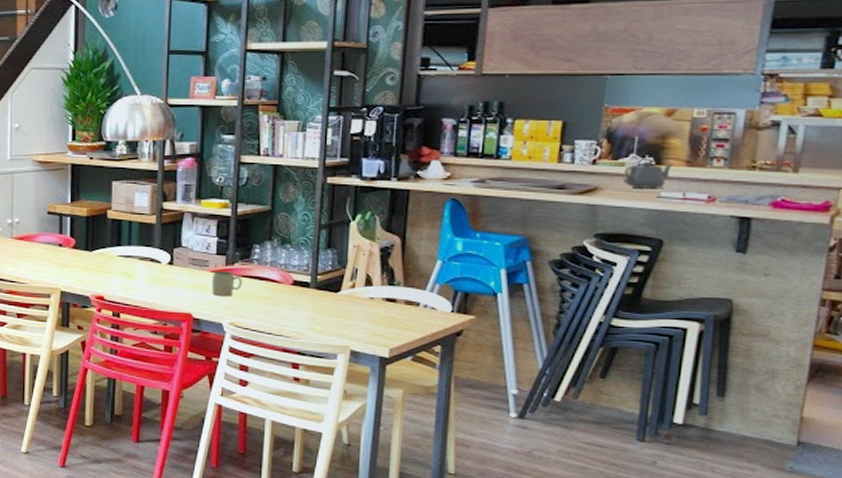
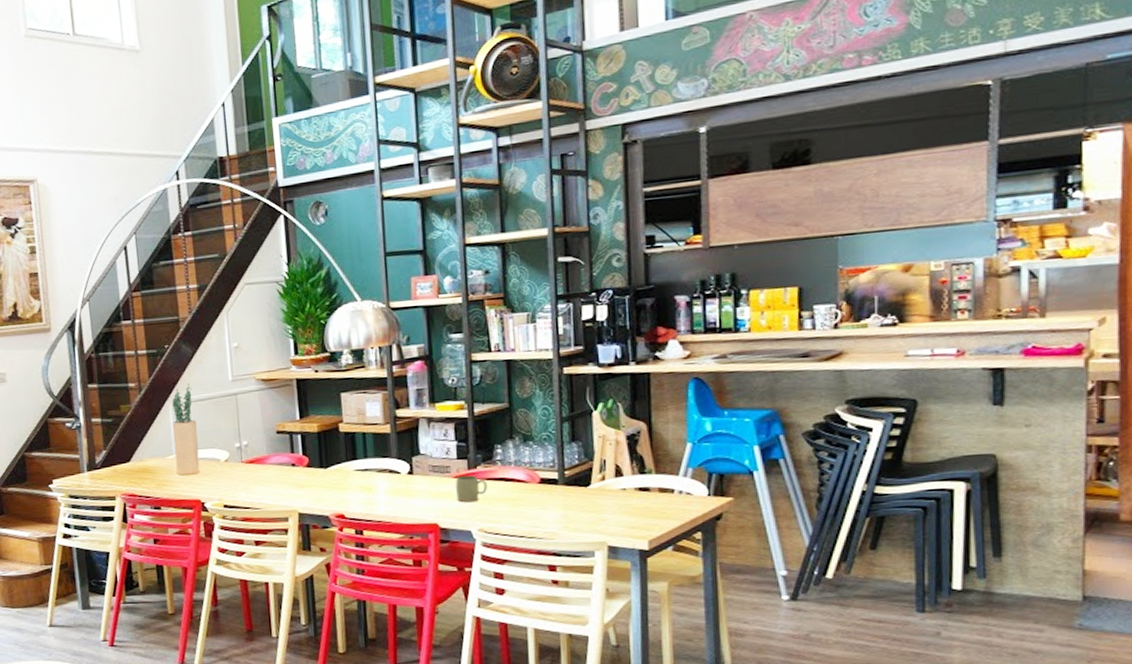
teapot: present [623,161,674,190] -> none [868,320,918,351]

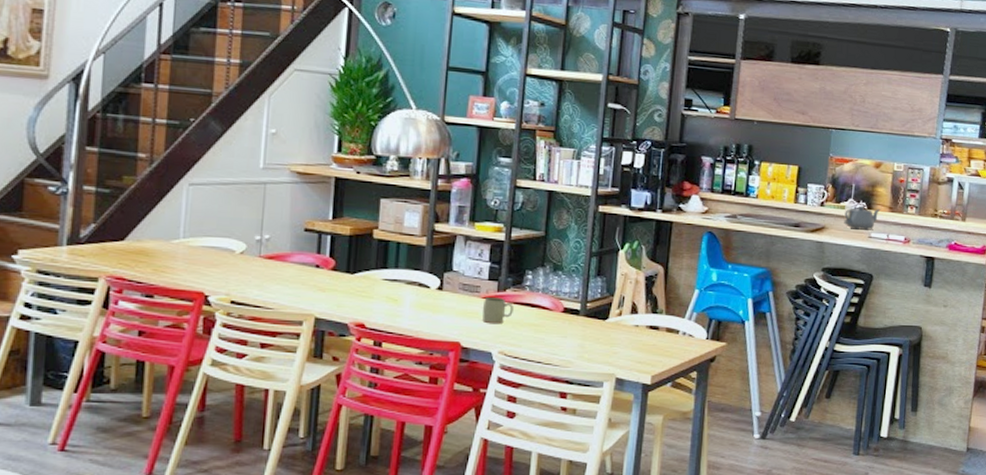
vase: present [172,383,200,477] -> none [180,164,215,265]
teapot: none [868,320,918,351] -> present [844,205,881,231]

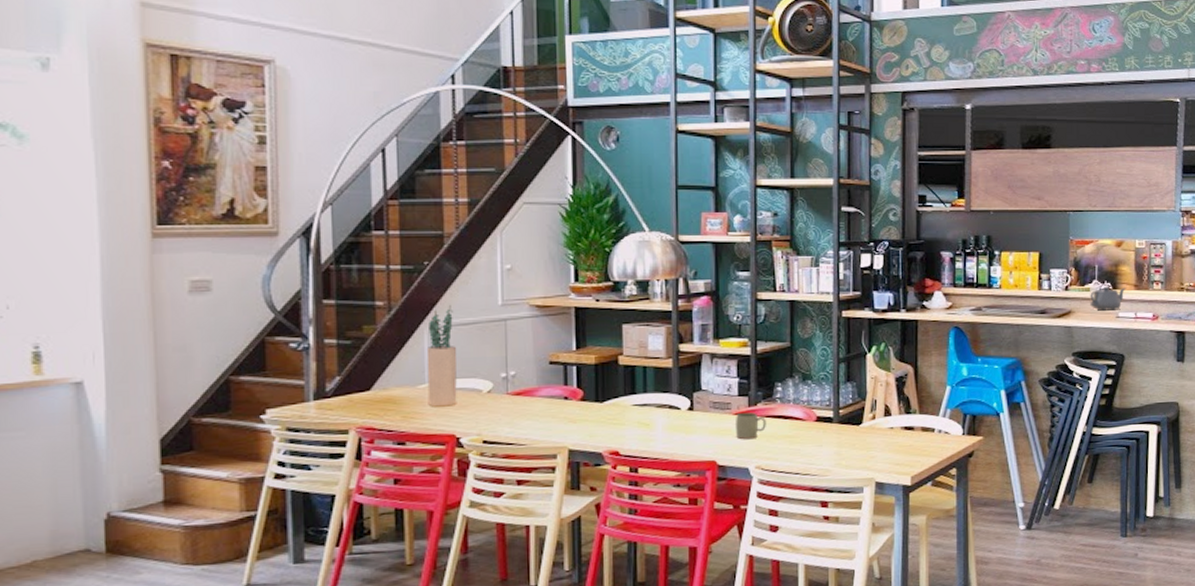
vase: none [180,164,215,265] -> present [426,305,457,408]

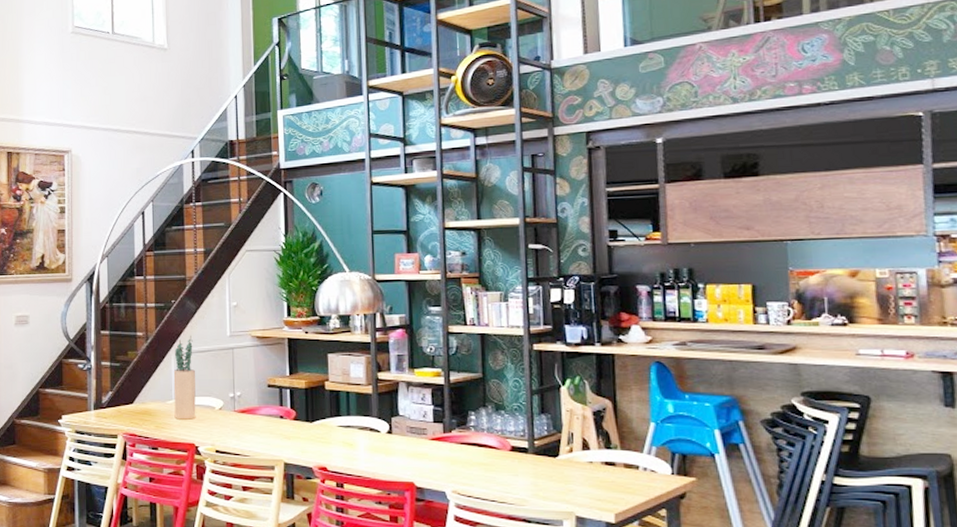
mug: present [734,411,766,440] -> none [431,438,461,465]
teapot: present [1090,286,1126,312] -> none [819,320,867,348]

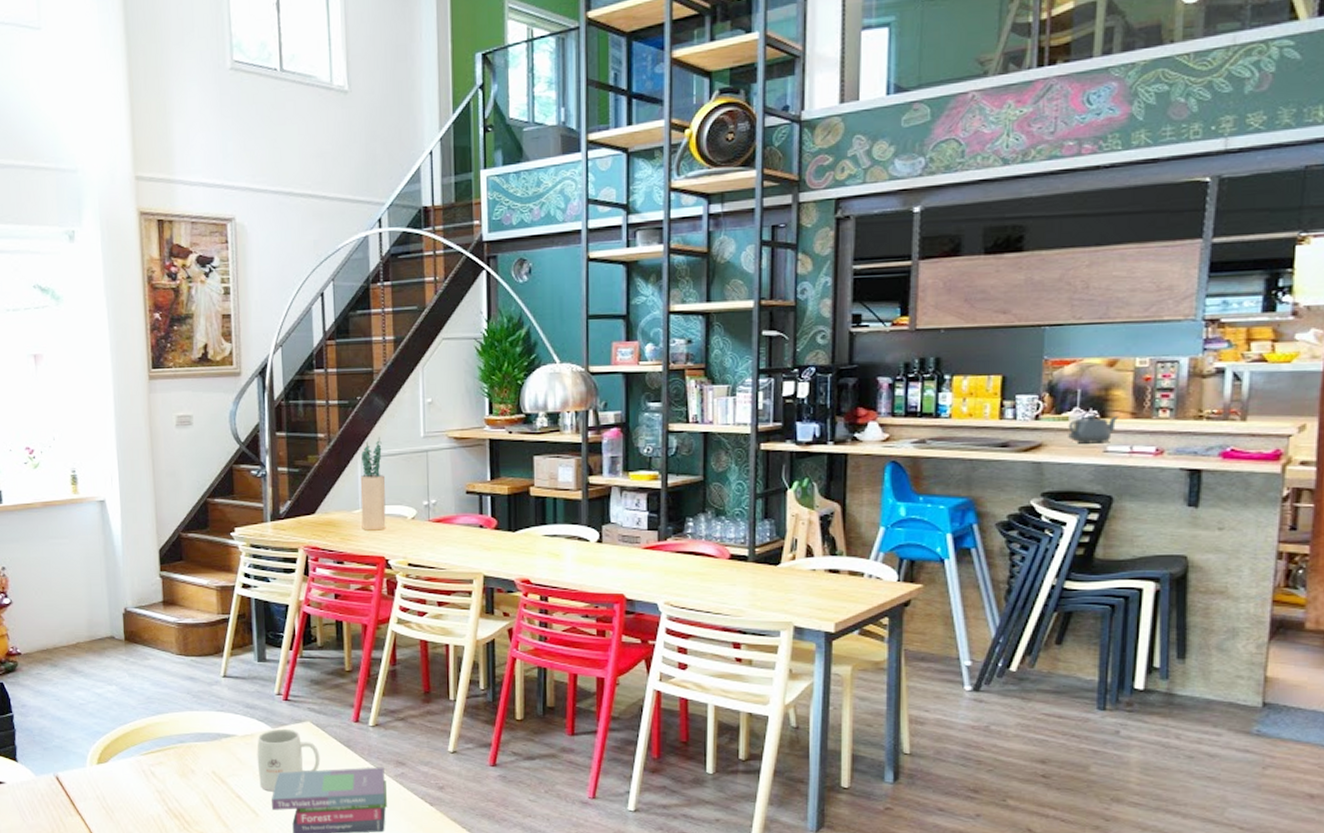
teapot: none [819,320,867,348] -> present [1068,414,1119,445]

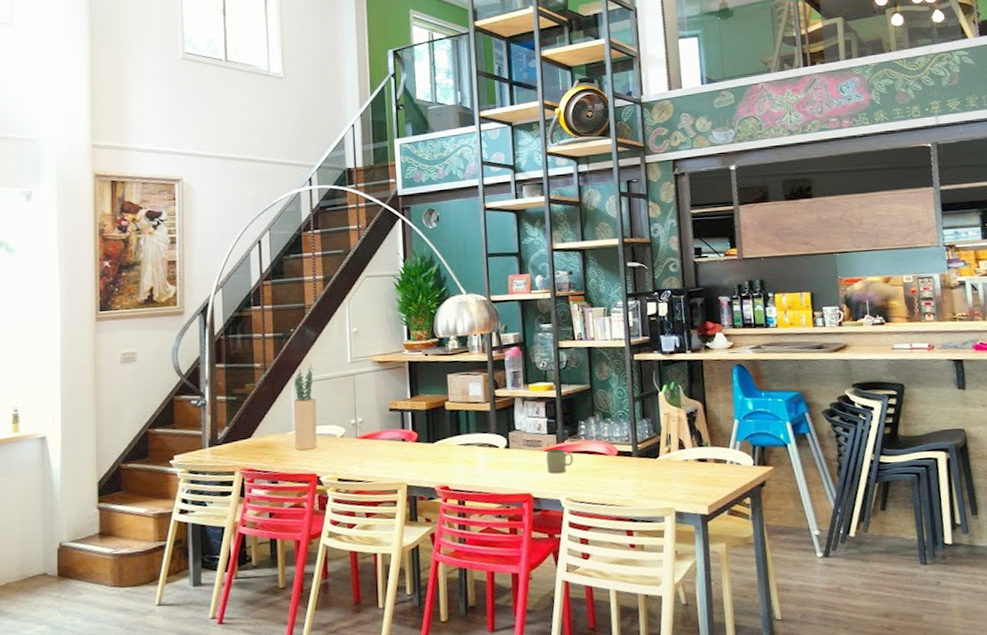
mug: none [643,546,676,575] -> present [546,448,573,474]
teapot: present [1068,414,1119,445] -> none [863,320,899,345]

